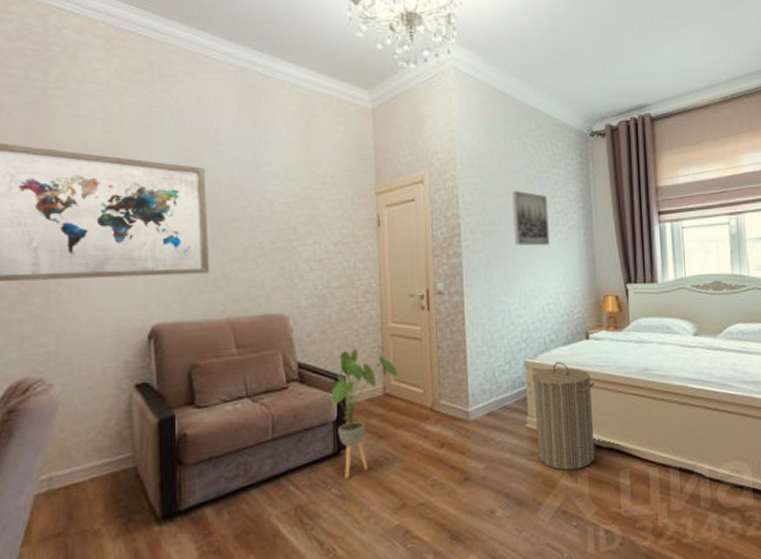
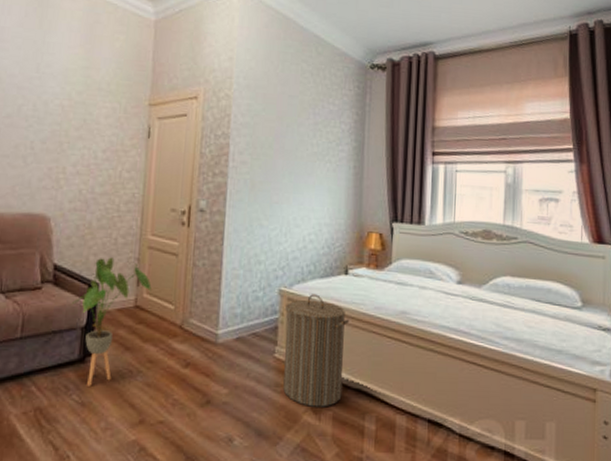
wall art: present [512,190,549,246] -> none [282,115,320,175]

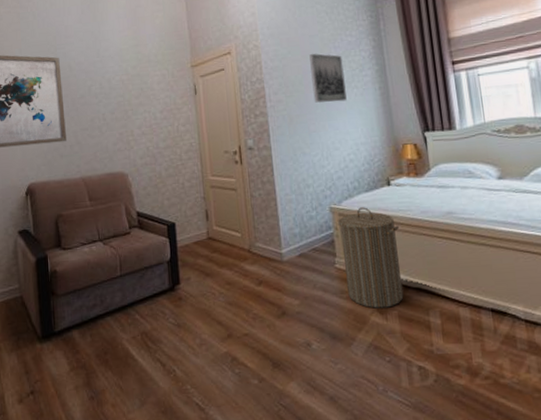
house plant: present [72,257,152,386] -> none [156,199,219,310]
wall art: none [282,115,320,175] -> present [309,53,347,103]

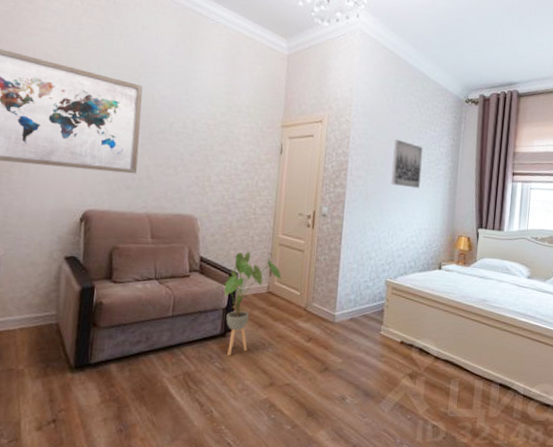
house plant: none [156,199,219,310] -> present [215,252,282,356]
laundry hamper: present [338,207,404,308] -> none [386,284,441,374]

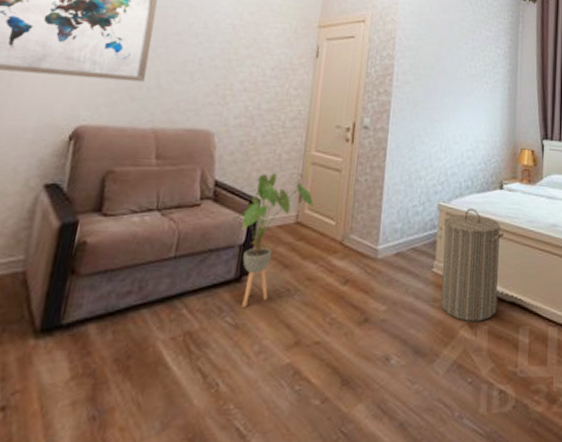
laundry hamper: none [386,284,441,374] -> present [440,208,504,322]
wall art: present [391,139,423,189] -> none [442,40,478,95]

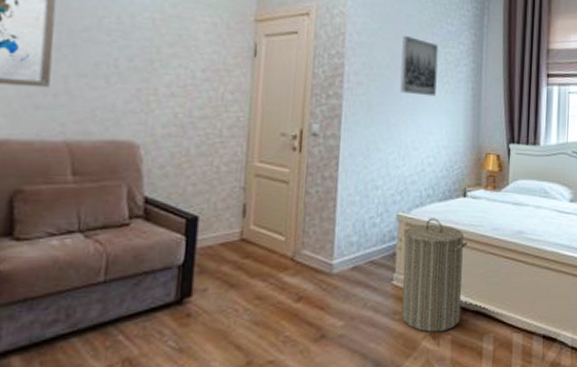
house plant: present [231,173,314,307] -> none [167,187,259,330]
wall art: none [442,40,478,95] -> present [400,35,439,97]

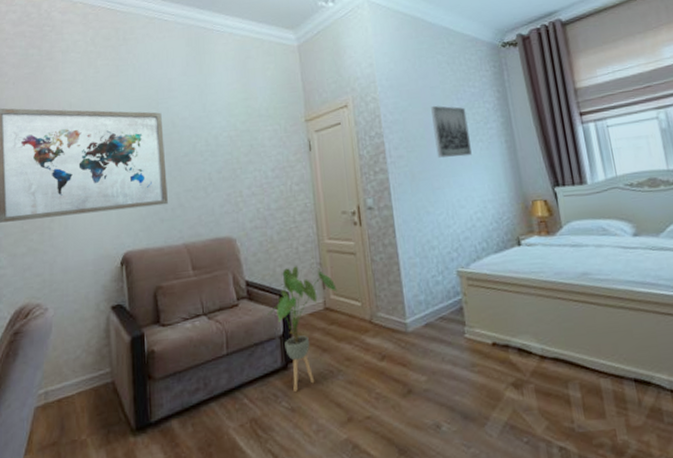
house plant: none [167,187,259,330] -> present [268,266,337,392]
laundry hamper: present [401,218,467,332] -> none [466,270,540,383]

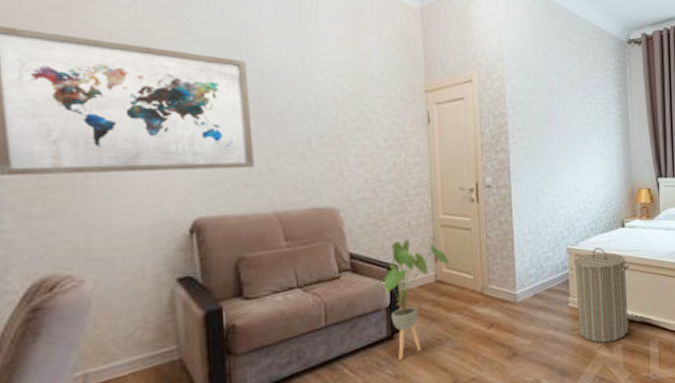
wall art: present [431,105,472,158] -> none [556,91,590,144]
laundry hamper: none [466,270,540,383] -> present [574,247,629,343]

